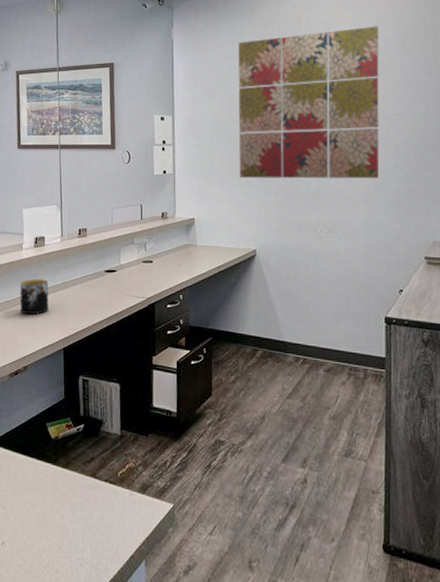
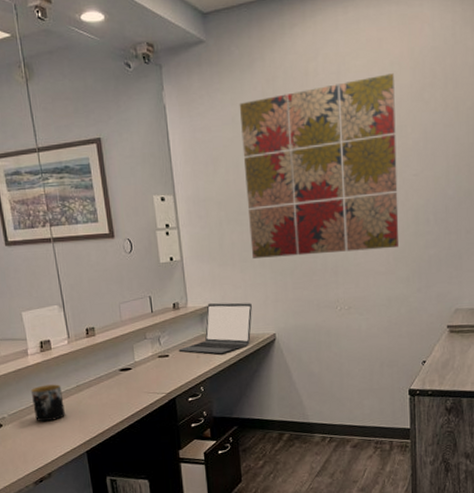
laptop: none [162,215,235,265] -> present [178,302,252,354]

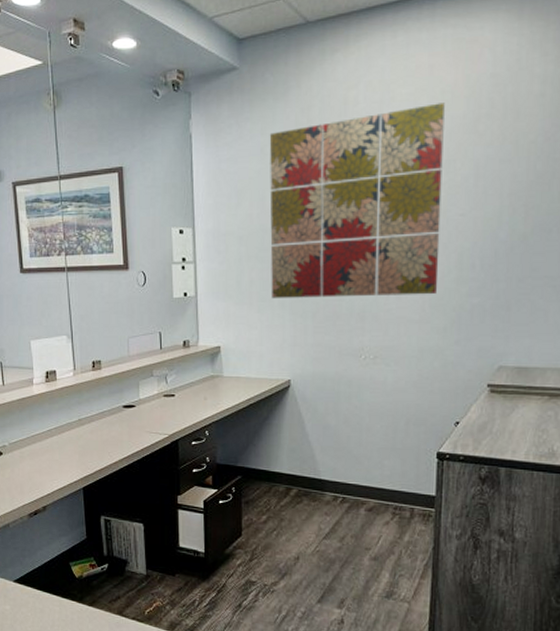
mug: present [30,384,65,422] -> none [32,416,65,454]
laptop: present [178,302,252,354] -> none [185,342,267,398]

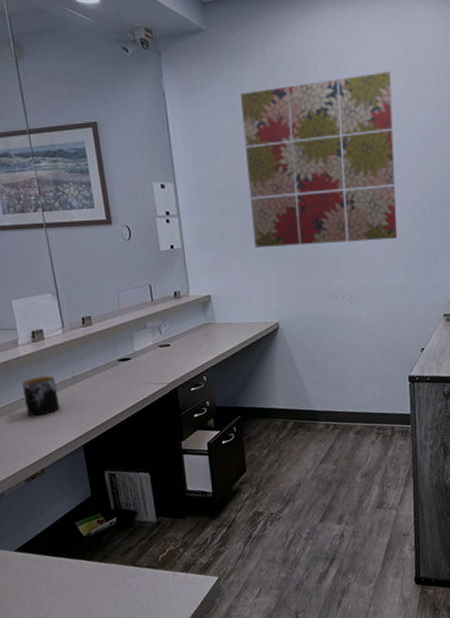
mug: none [32,416,65,454] -> present [21,375,60,416]

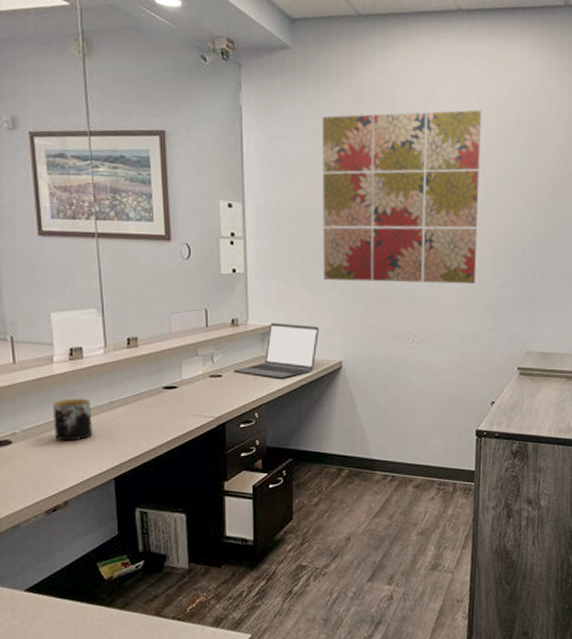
laptop: none [180,291,255,343] -> present [233,322,319,379]

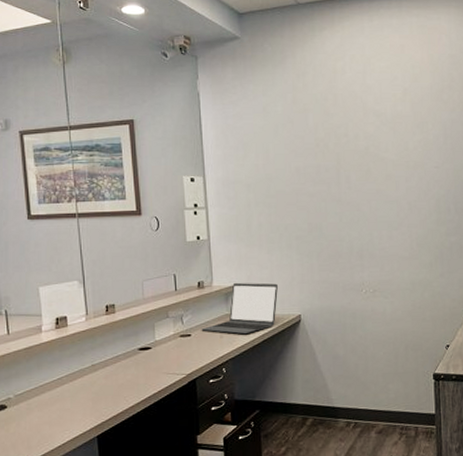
mug: present [52,398,92,441] -> none [41,363,77,404]
wall art: present [321,110,481,285] -> none [270,75,422,240]

